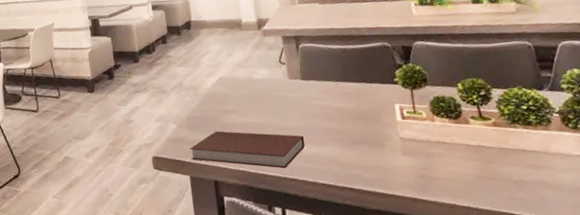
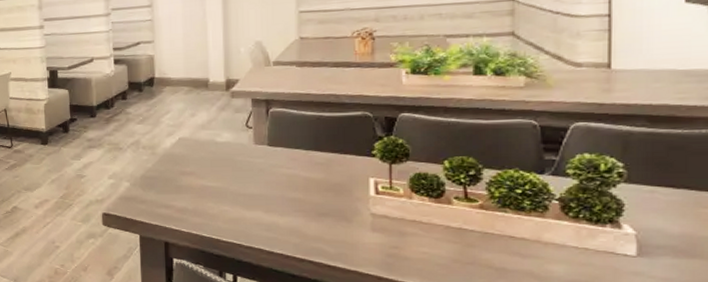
notebook: present [190,131,306,169] -> none [142,192,266,235]

